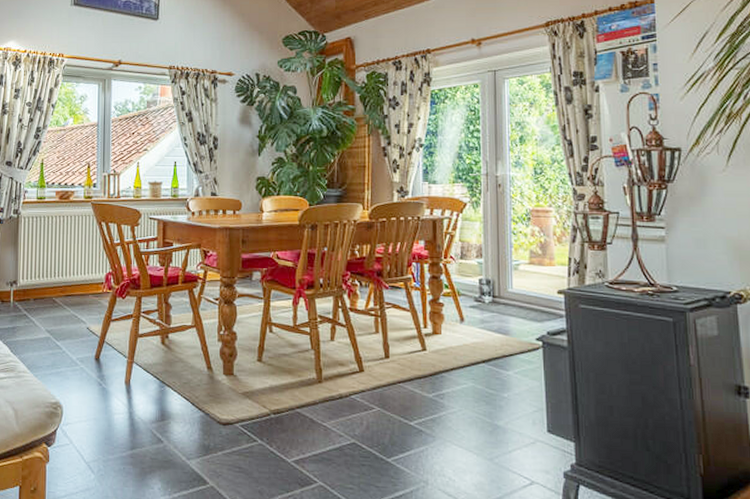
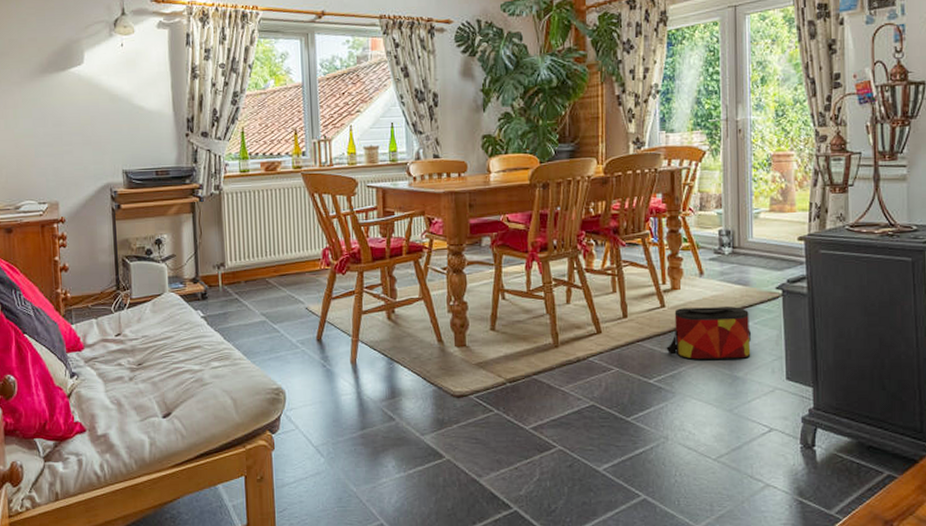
bag: none [427,352,512,409] -> present [666,307,751,361]

